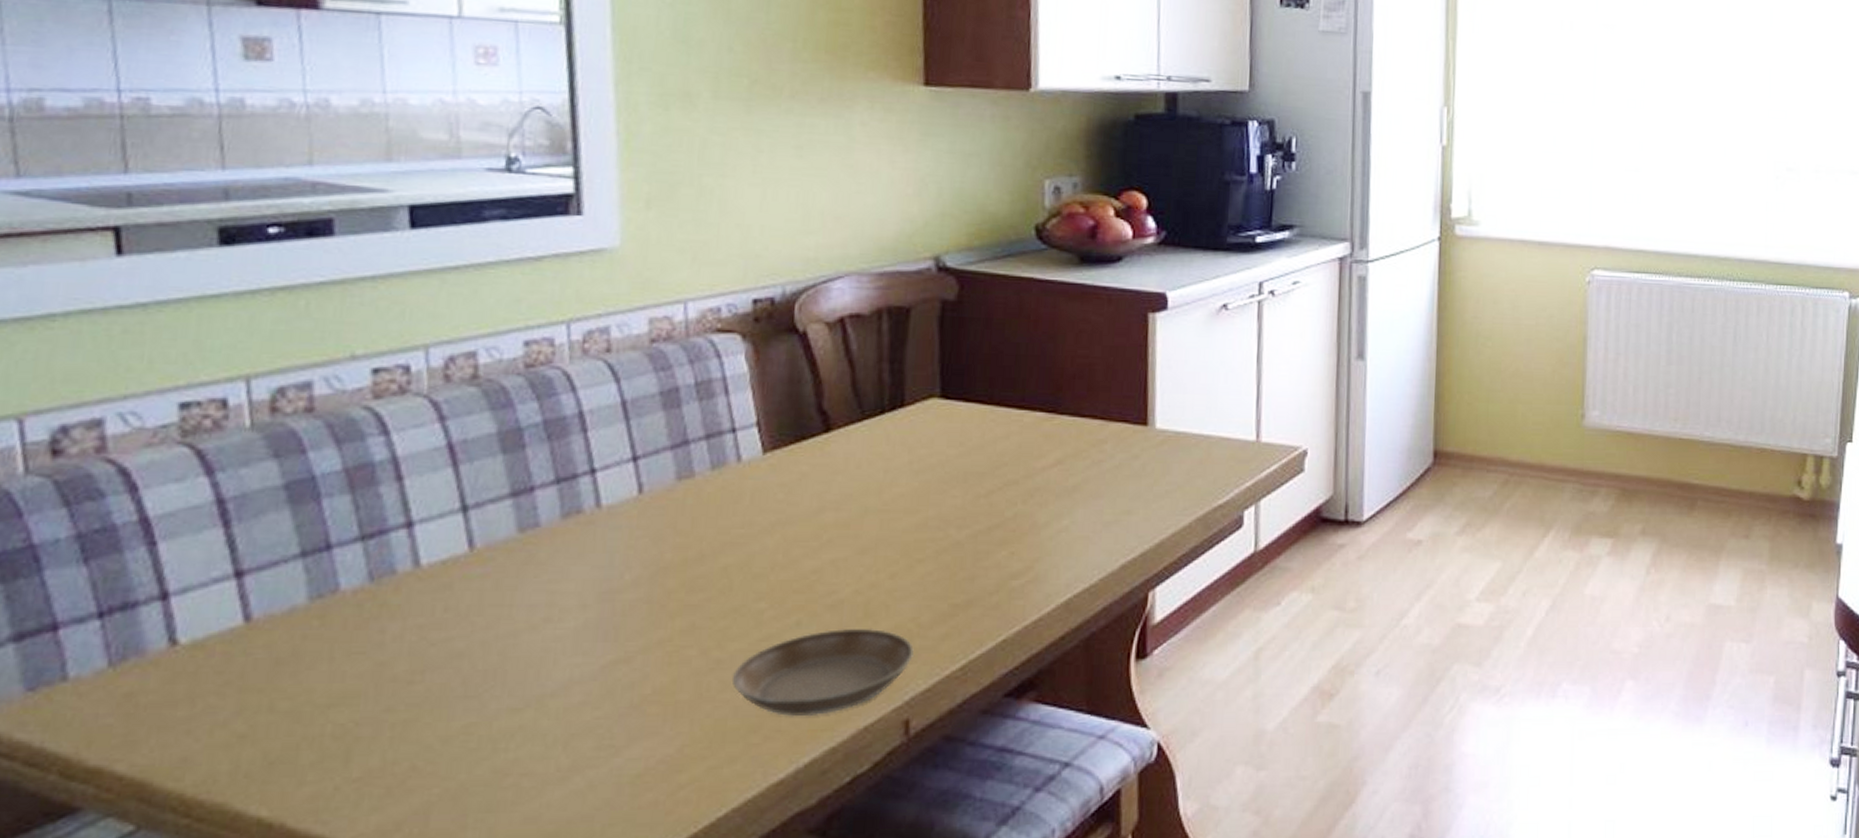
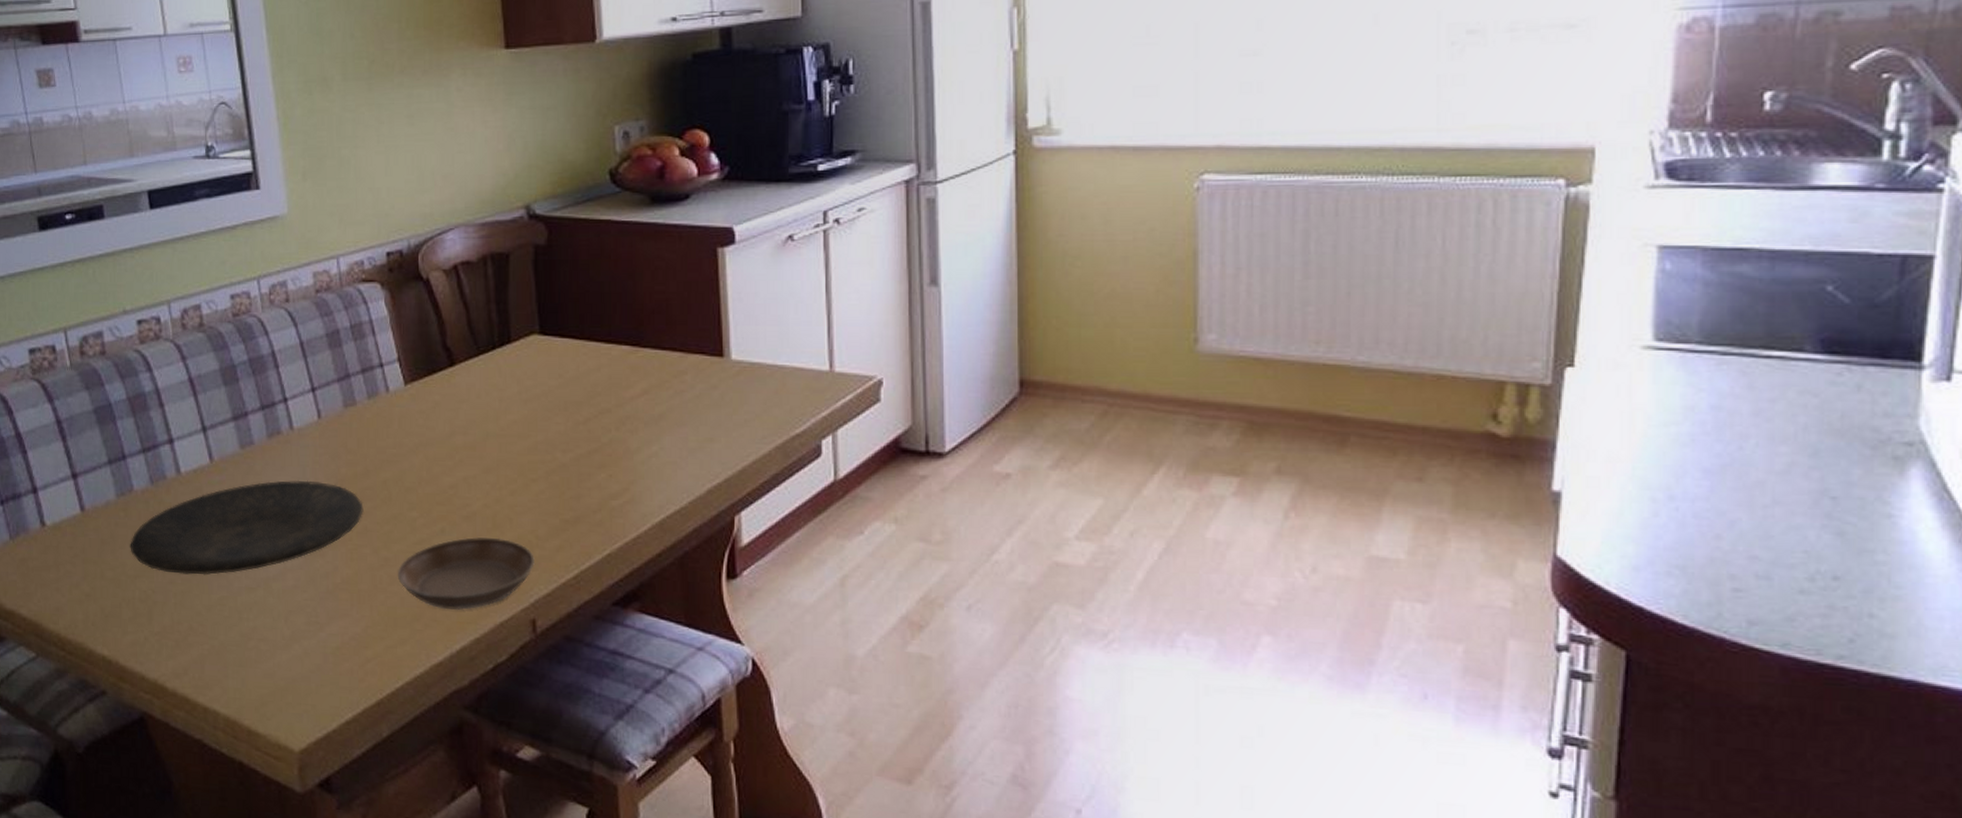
plate: none [324,569,693,698] -> present [130,480,364,576]

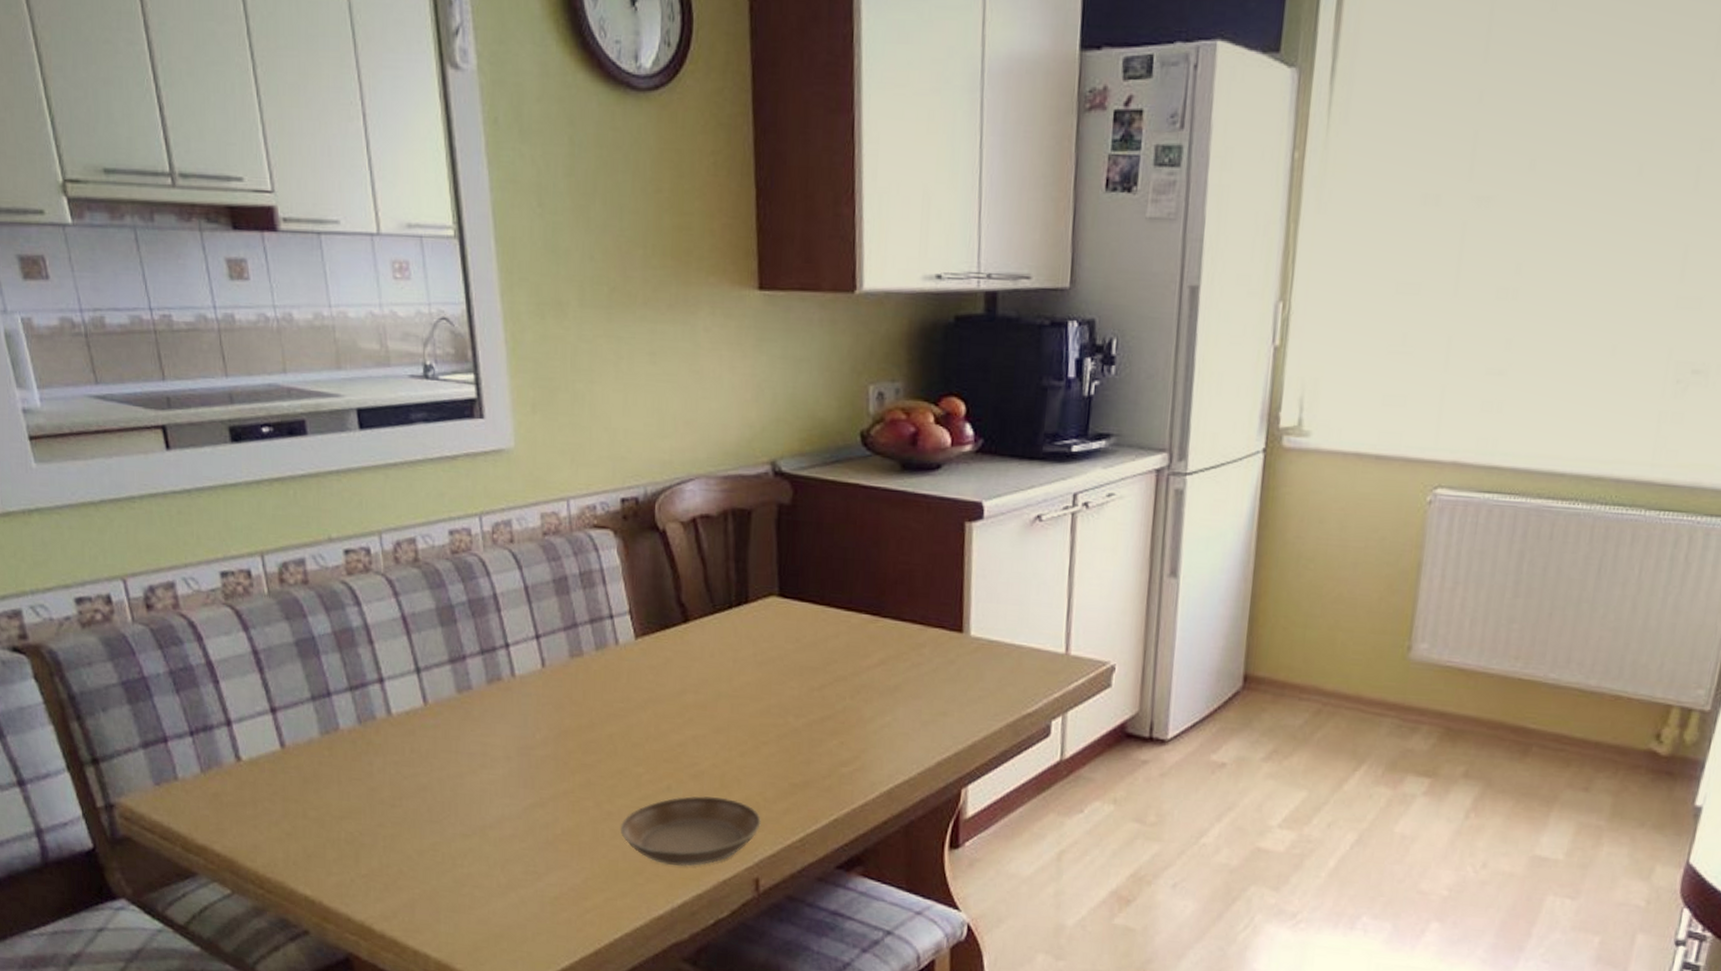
plate: present [130,480,364,576] -> none [335,728,587,820]

